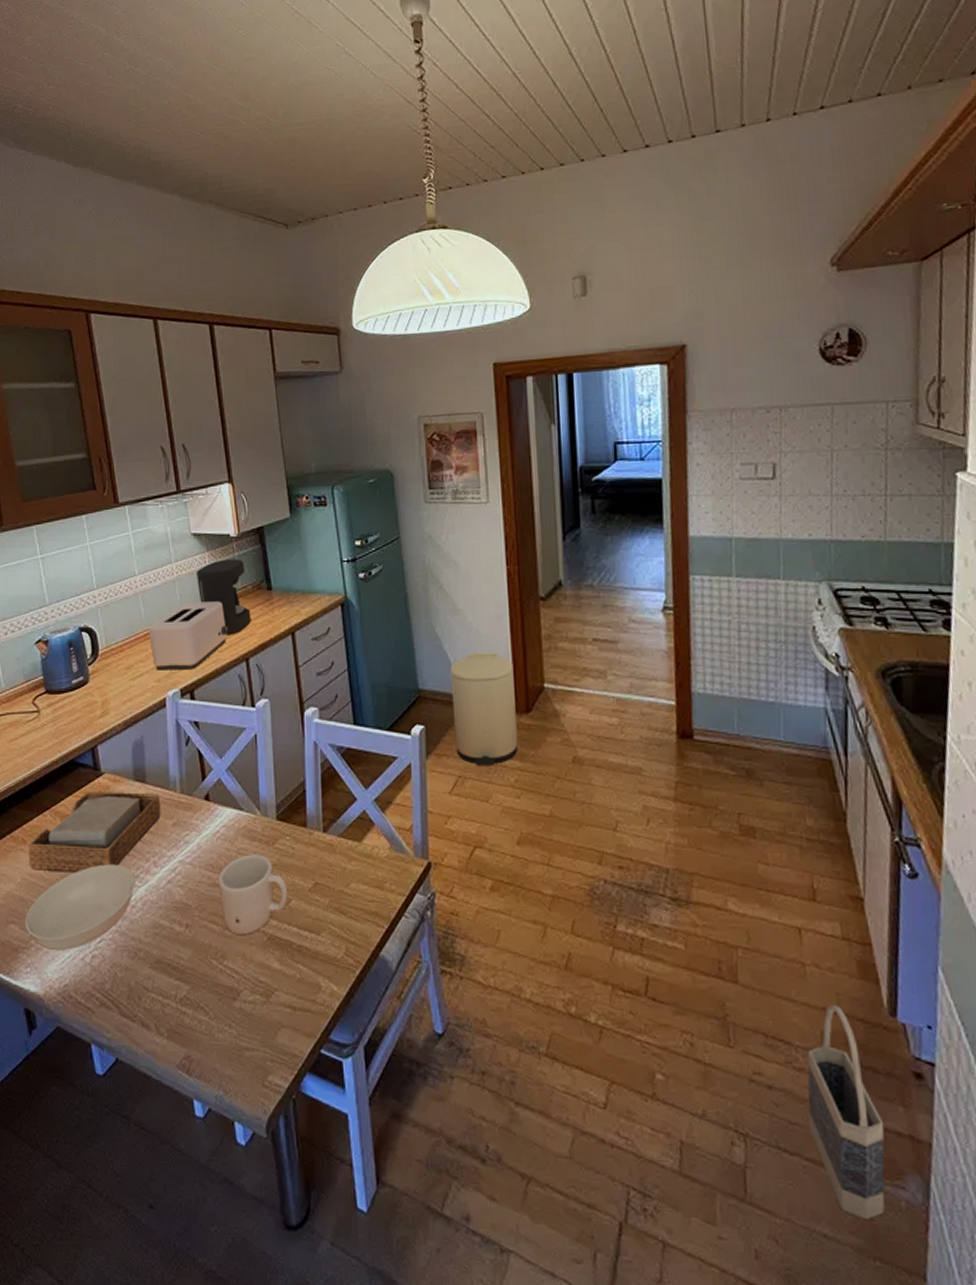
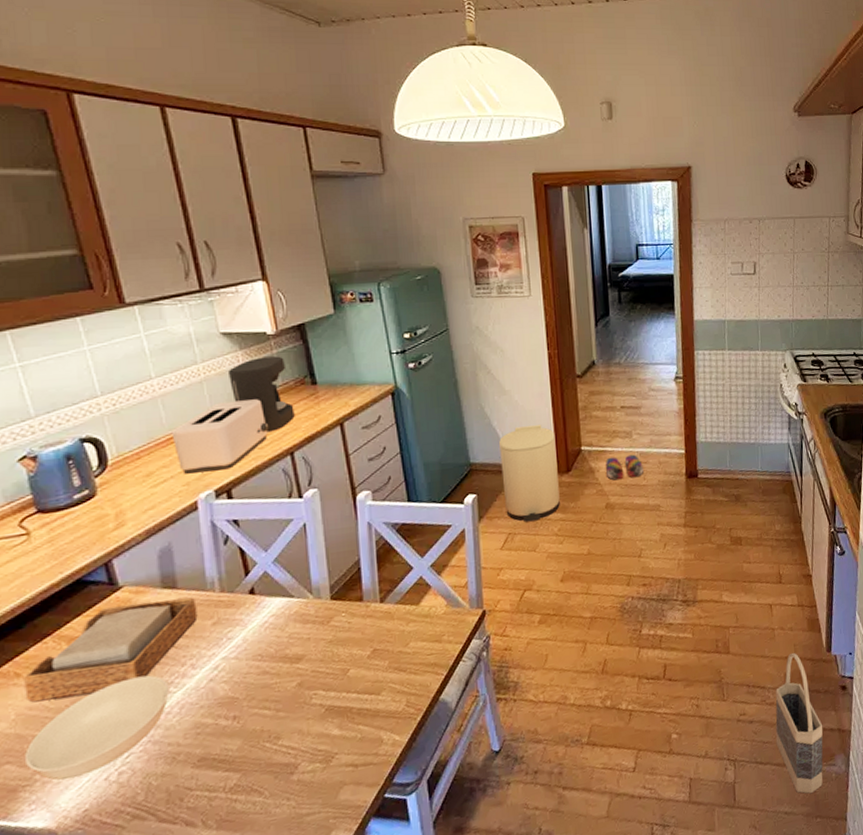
mug: present [219,854,288,935] -> none [269,634,346,714]
slippers: none [573,699,621,728] -> present [606,454,643,480]

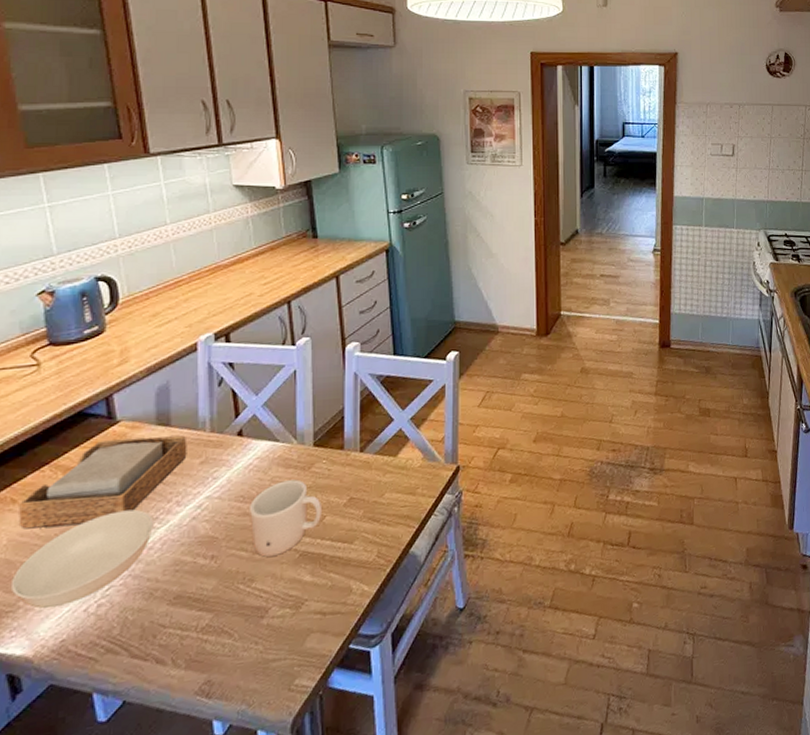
toaster: present [171,399,269,474] -> none [179,249,270,316]
coffee maker: present [229,356,295,432] -> none [237,209,295,281]
mug: none [269,634,346,714] -> present [250,479,323,557]
pedal bin: present [499,425,560,522] -> none [484,288,537,382]
slippers: present [606,454,643,480] -> none [583,321,619,345]
bag: present [775,653,823,794] -> none [735,528,783,675]

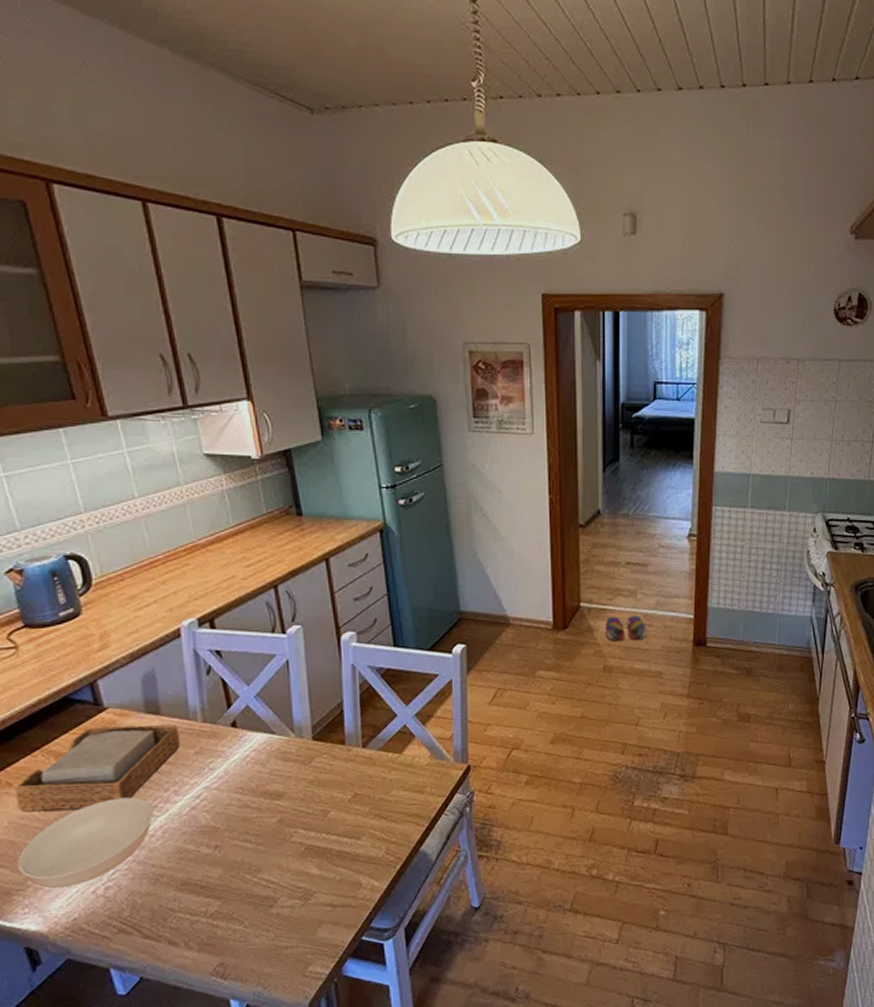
mug: present [250,479,323,557] -> none [250,773,327,849]
slippers: none [583,321,619,345] -> present [606,615,647,641]

